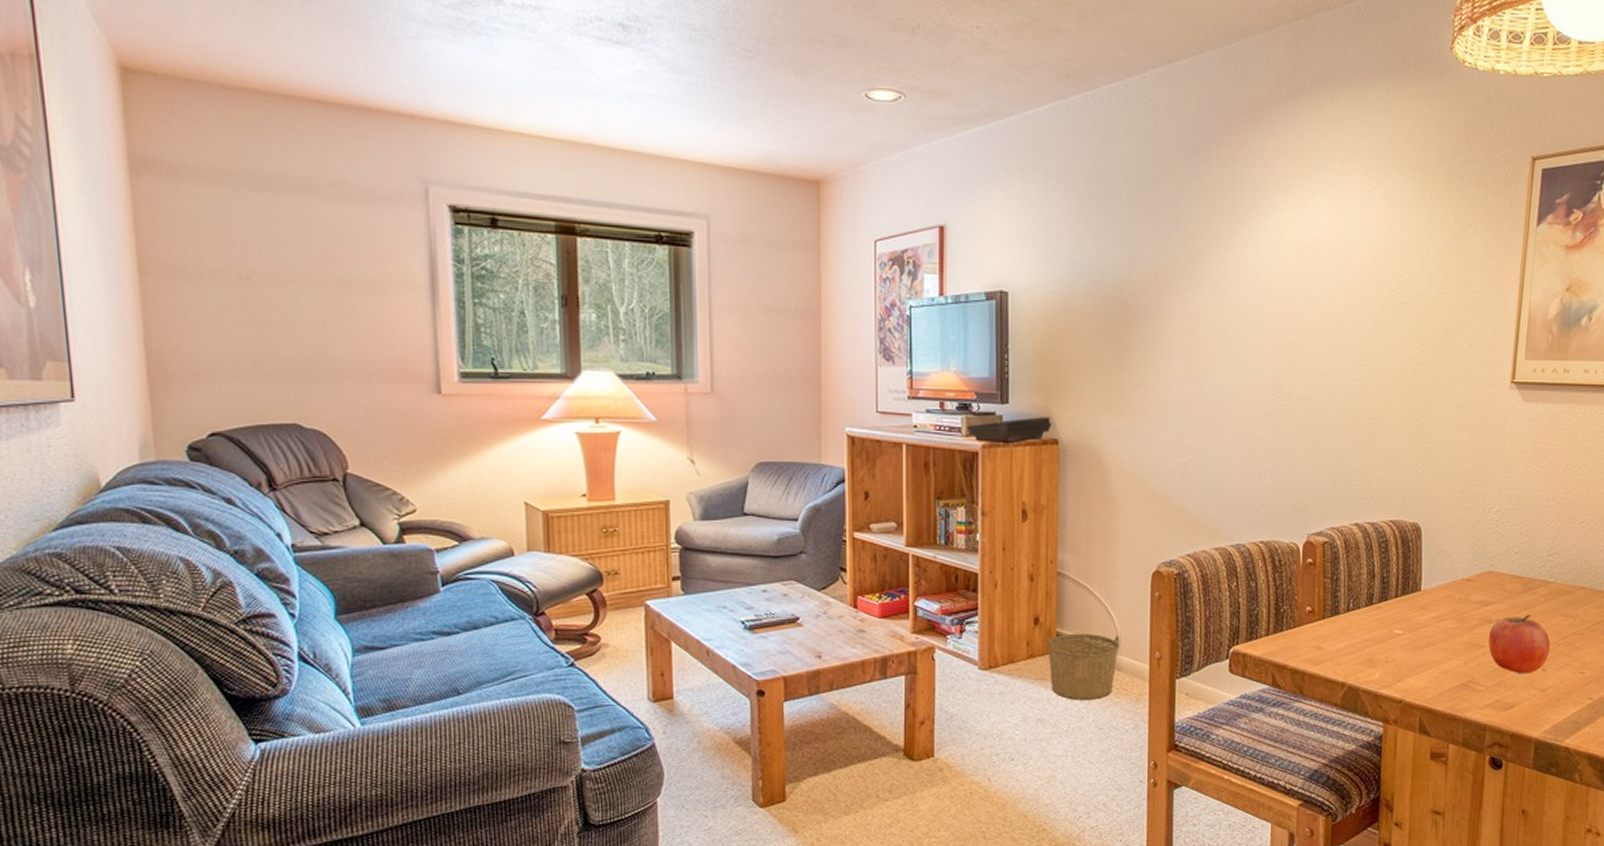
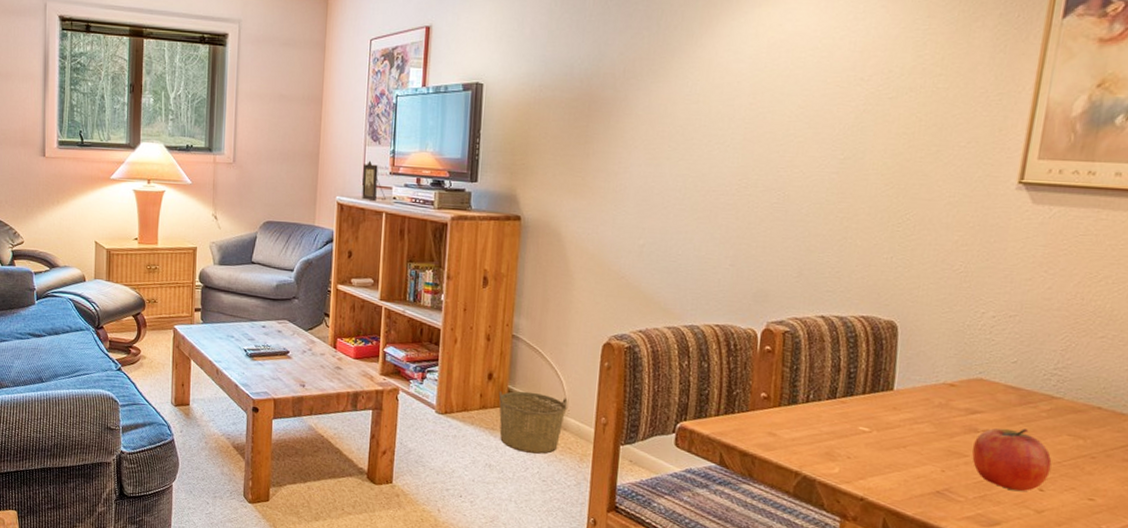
photo frame: none [876,383,905,432] -> present [362,160,386,202]
video game console: present [966,417,1052,443] -> none [438,195,516,217]

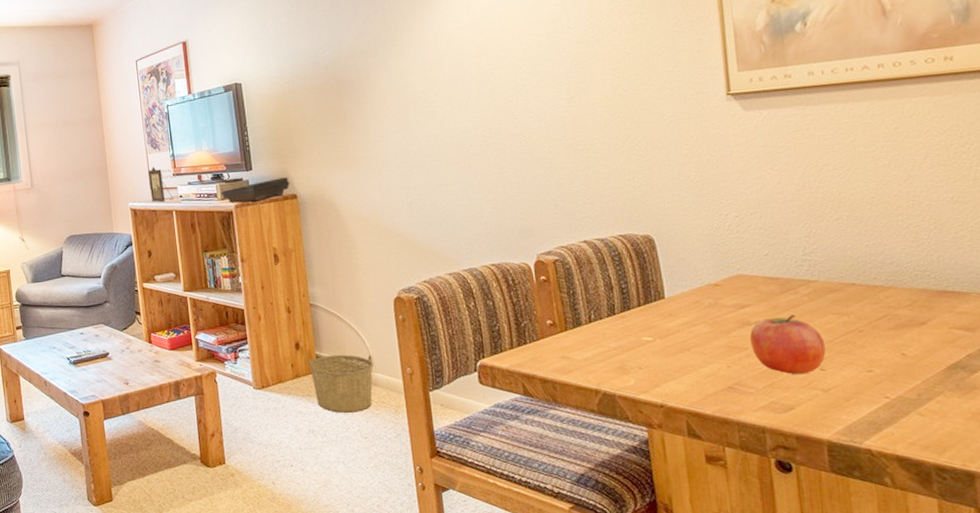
video game console: none [438,195,516,217] -> present [220,177,290,203]

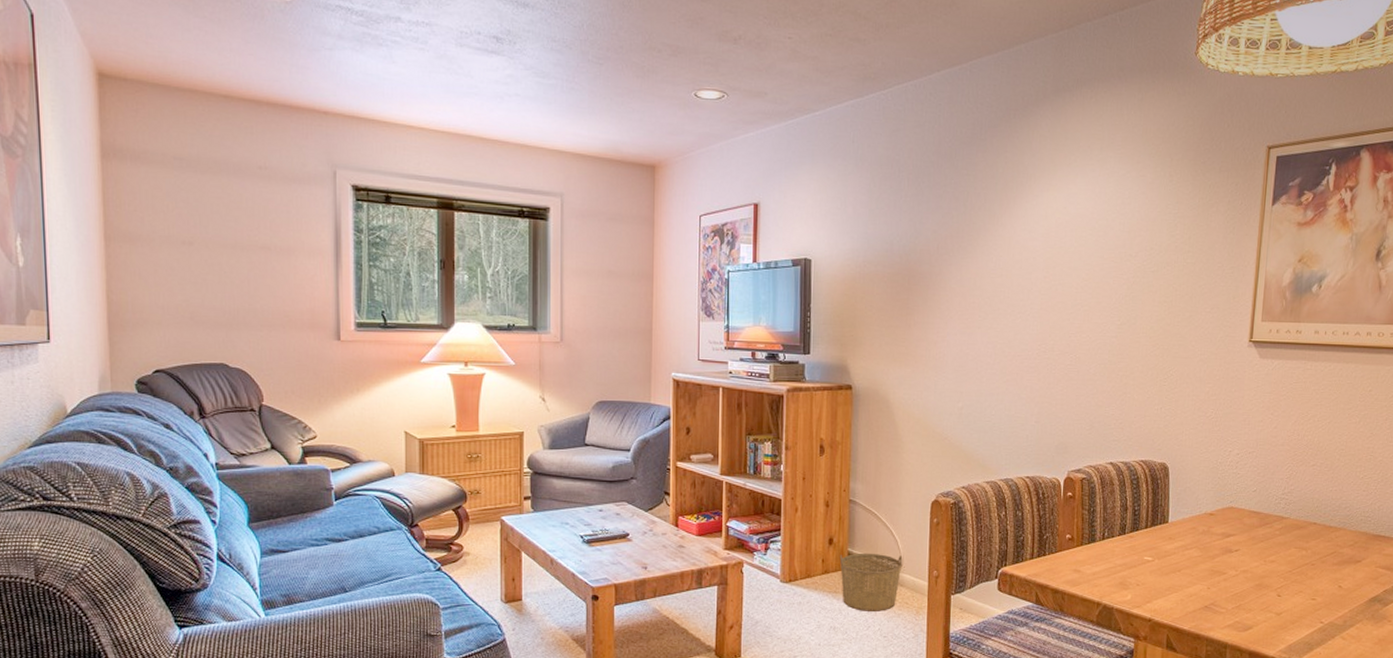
photo frame: present [148,166,173,203] -> none [698,336,722,377]
video game console: present [220,177,290,203] -> none [773,366,847,388]
fruit: present [750,314,826,374] -> none [1229,546,1285,598]

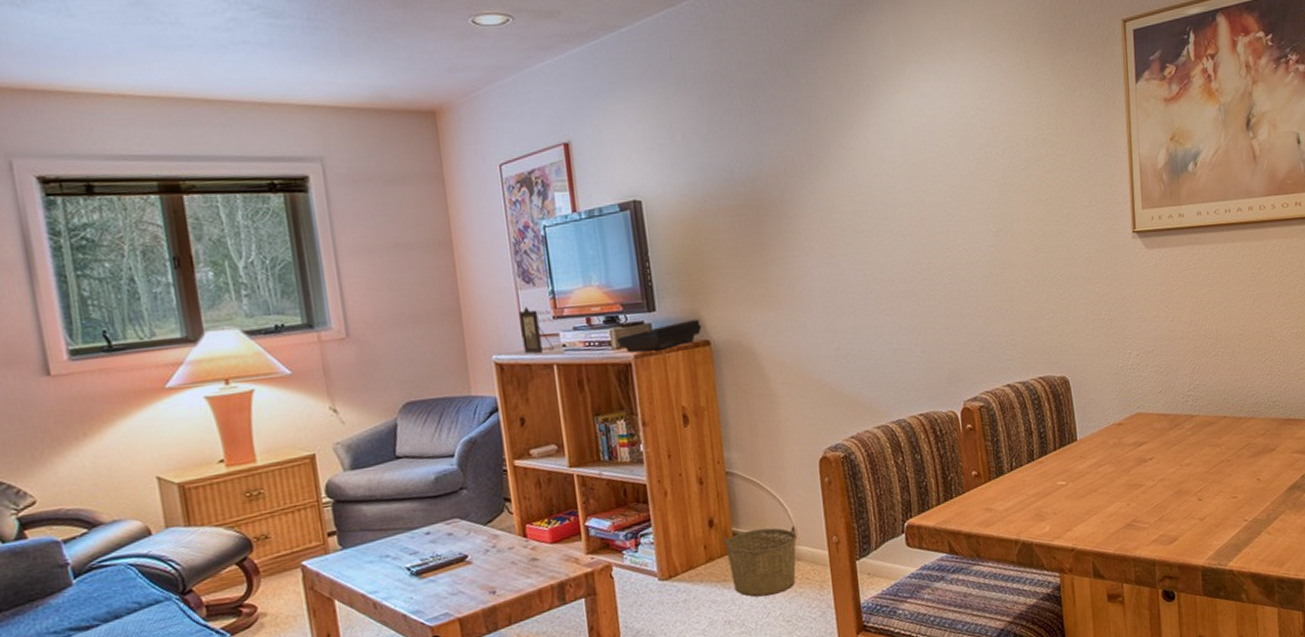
photo frame: none [698,336,722,377] -> present [519,306,554,354]
video game console: none [773,366,847,388] -> present [616,319,702,353]

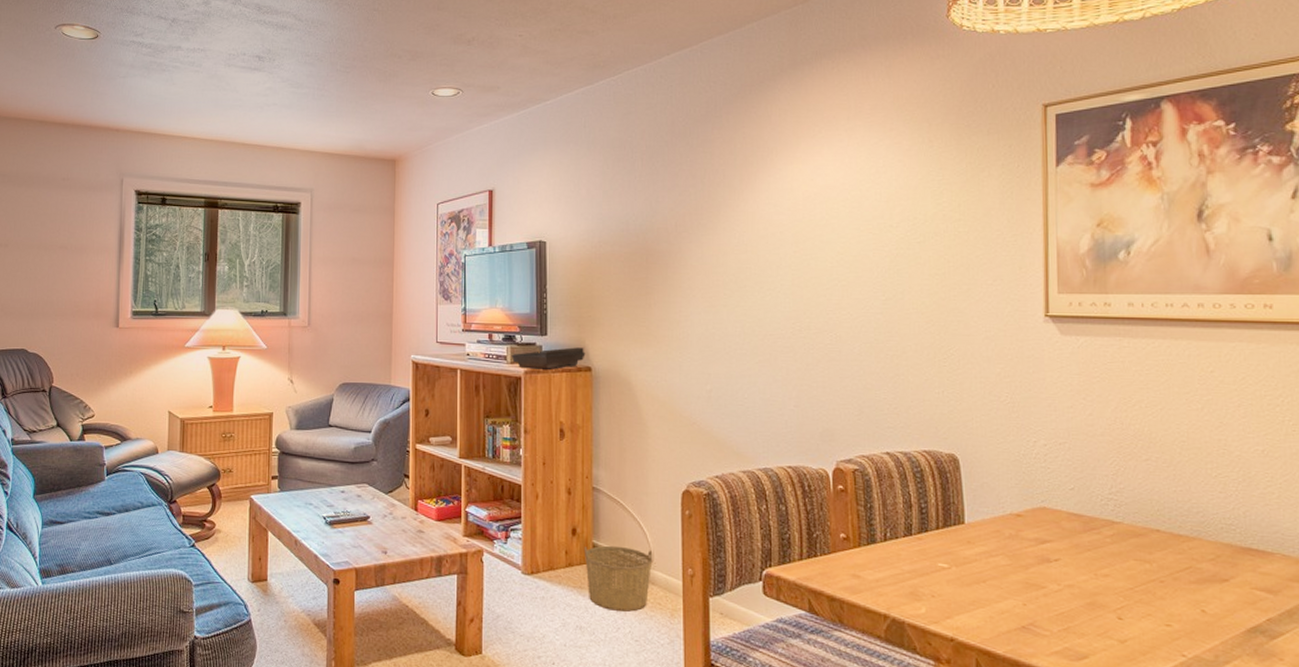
photo frame: present [519,306,554,354] -> none [436,318,459,359]

